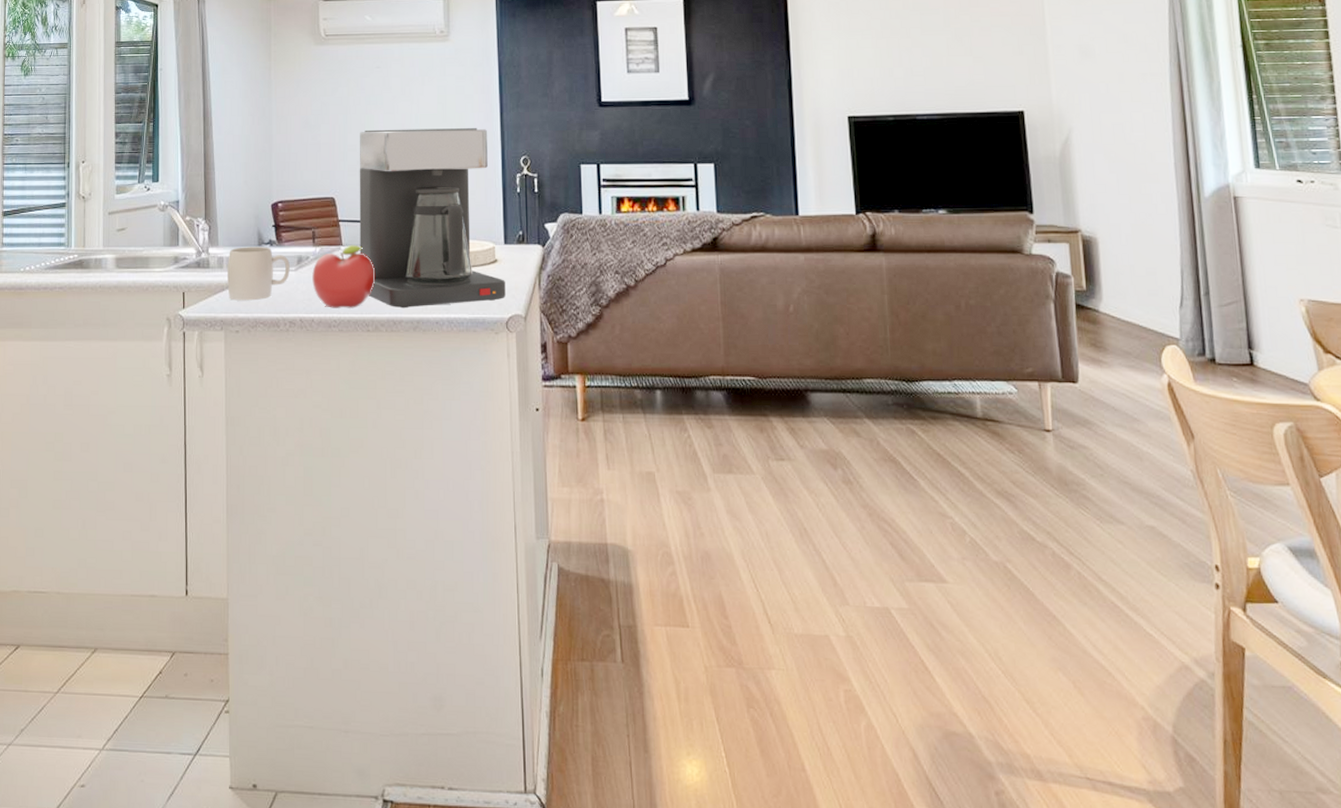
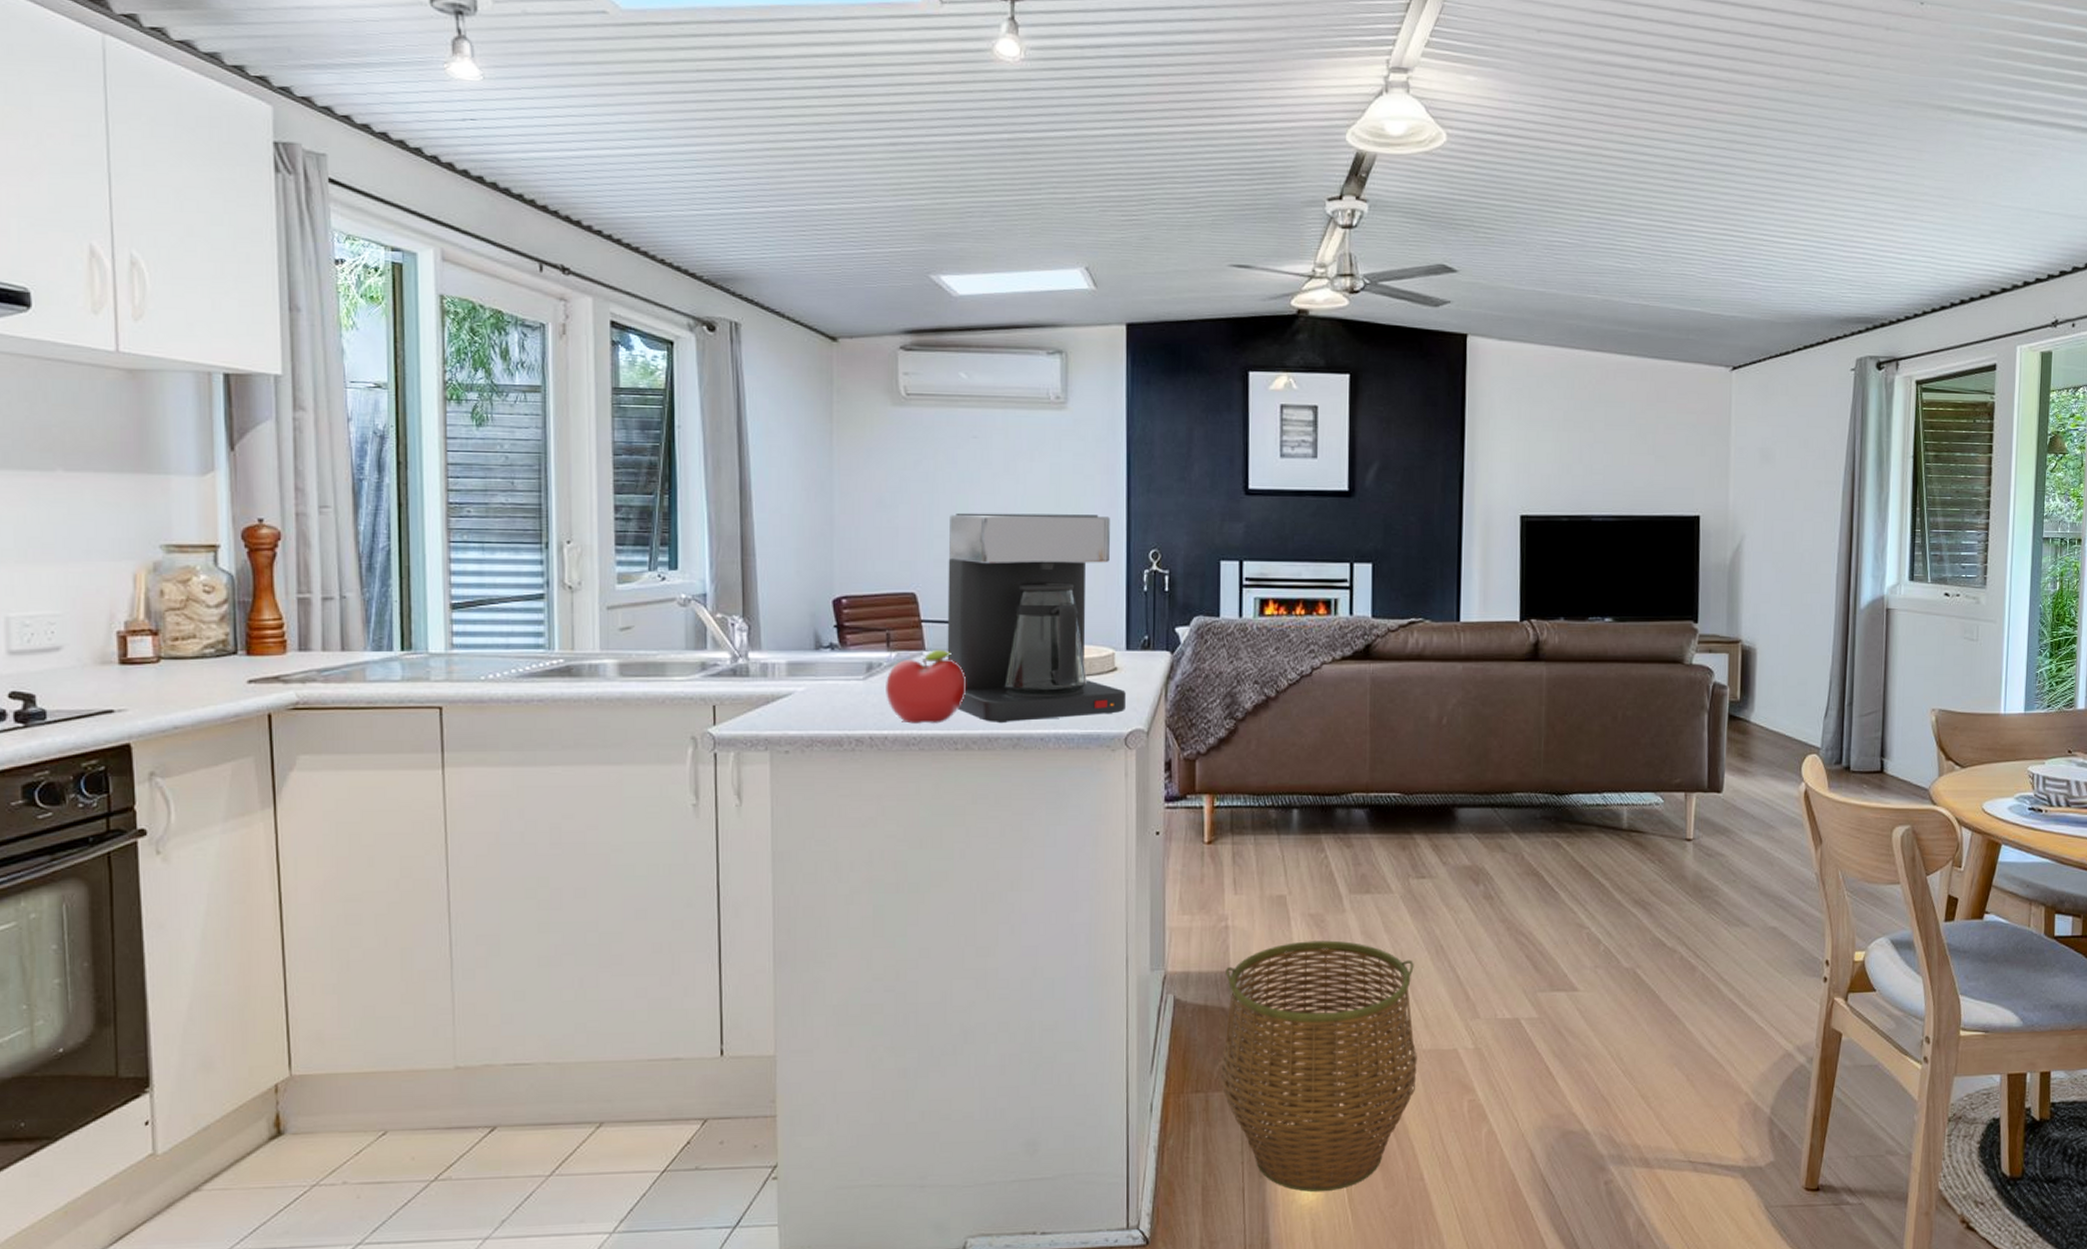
mug: present [227,247,290,301] -> none [774,651,857,715]
basket: none [603,517,791,773] -> present [1220,940,1418,1192]

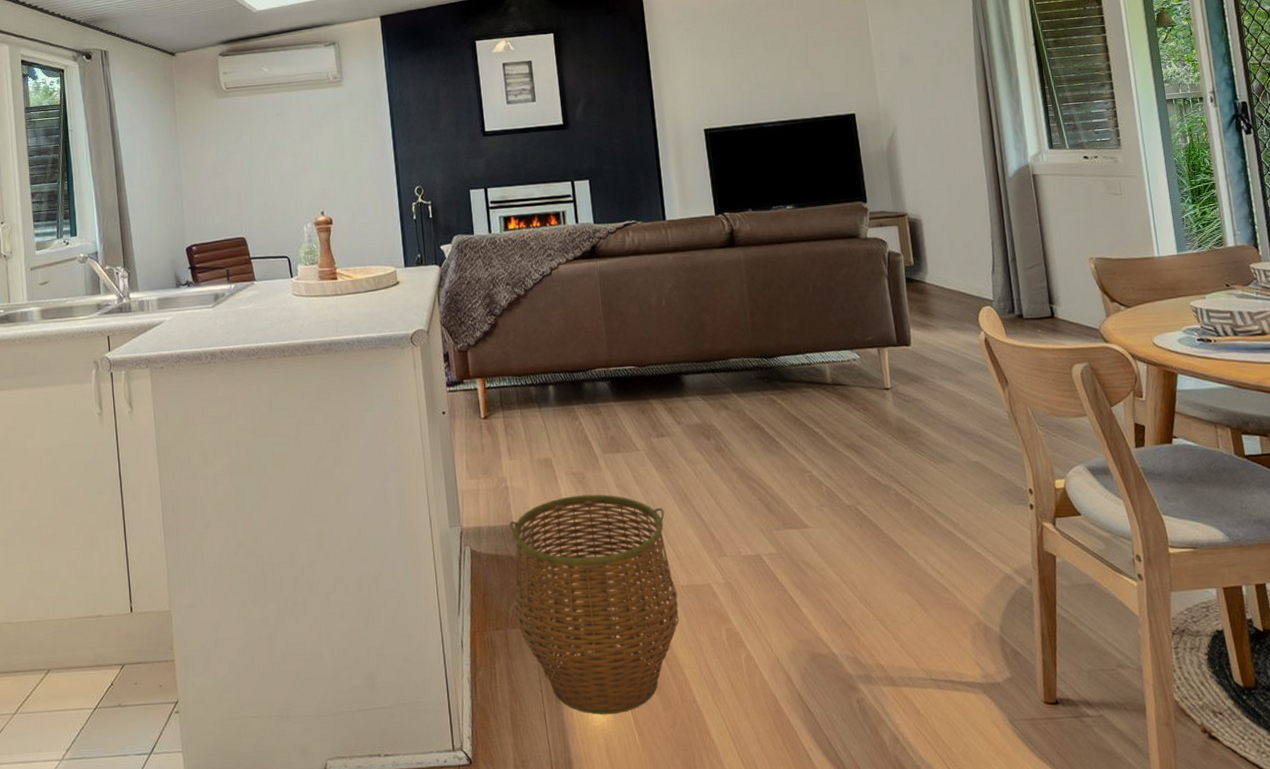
fruit: present [886,649,967,725] -> none [229,279,288,339]
coffee maker: present [947,512,1126,724] -> none [265,164,409,334]

